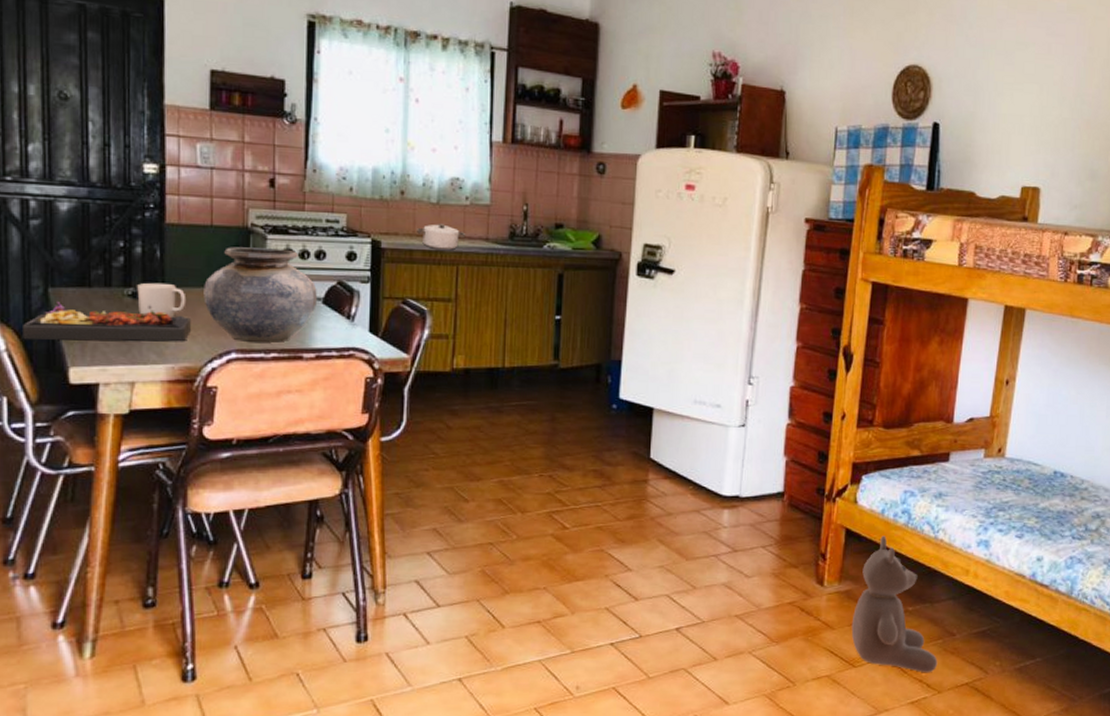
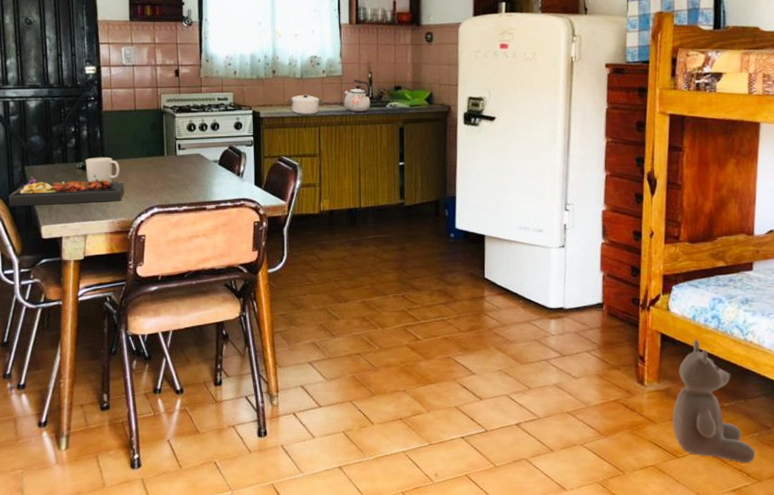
vase: present [203,247,317,342] -> none [132,124,214,199]
kettle: none [490,210,526,252] -> present [344,79,371,113]

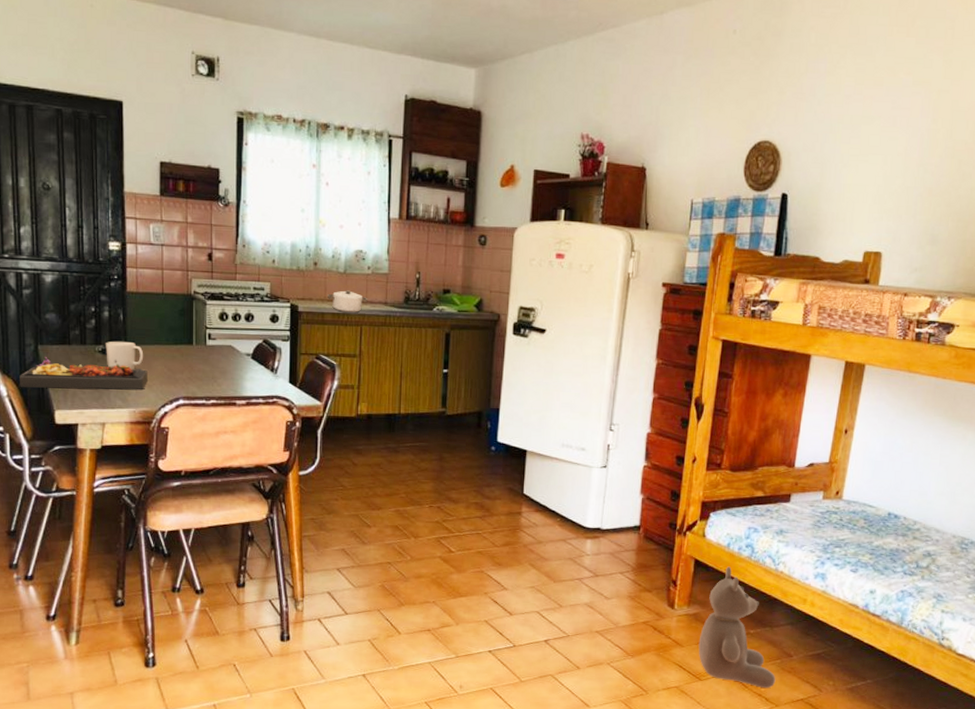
kettle: present [344,79,371,113] -> none [388,278,418,314]

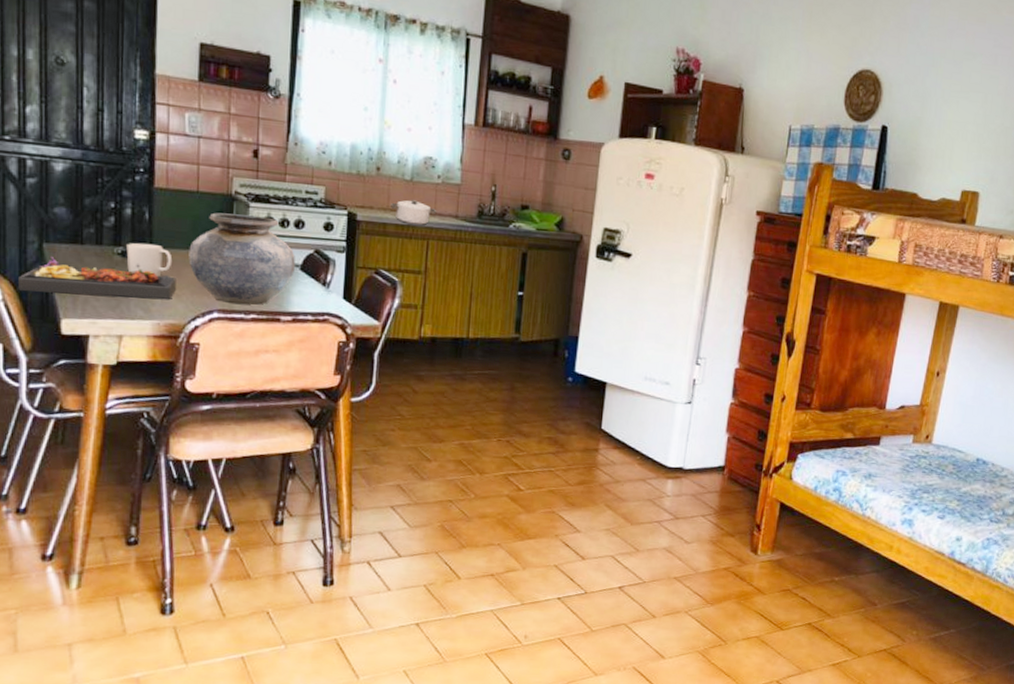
vase: none [157,311,247,391] -> present [188,212,295,305]
teddy bear: present [698,566,776,689] -> none [780,510,859,639]

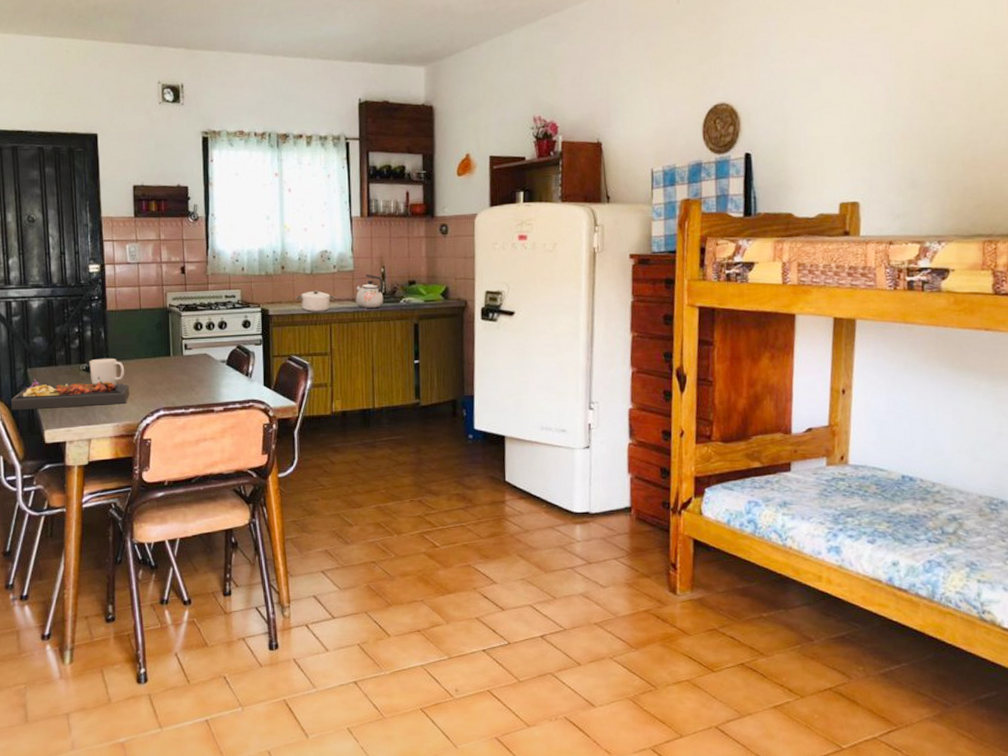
vase: present [188,212,295,305] -> none [137,323,222,401]
kettle: none [459,190,494,230] -> present [355,274,384,309]

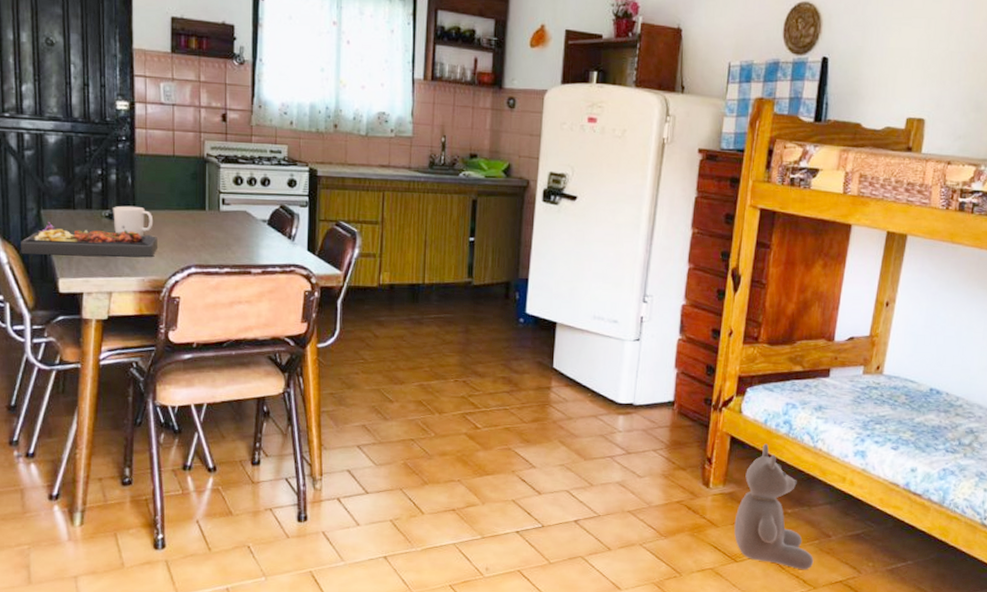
cooking pot: present [295,290,336,313] -> none [347,154,391,178]
kettle: present [355,274,384,309] -> none [412,142,444,180]
teddy bear: none [707,545,798,678] -> present [734,443,814,570]

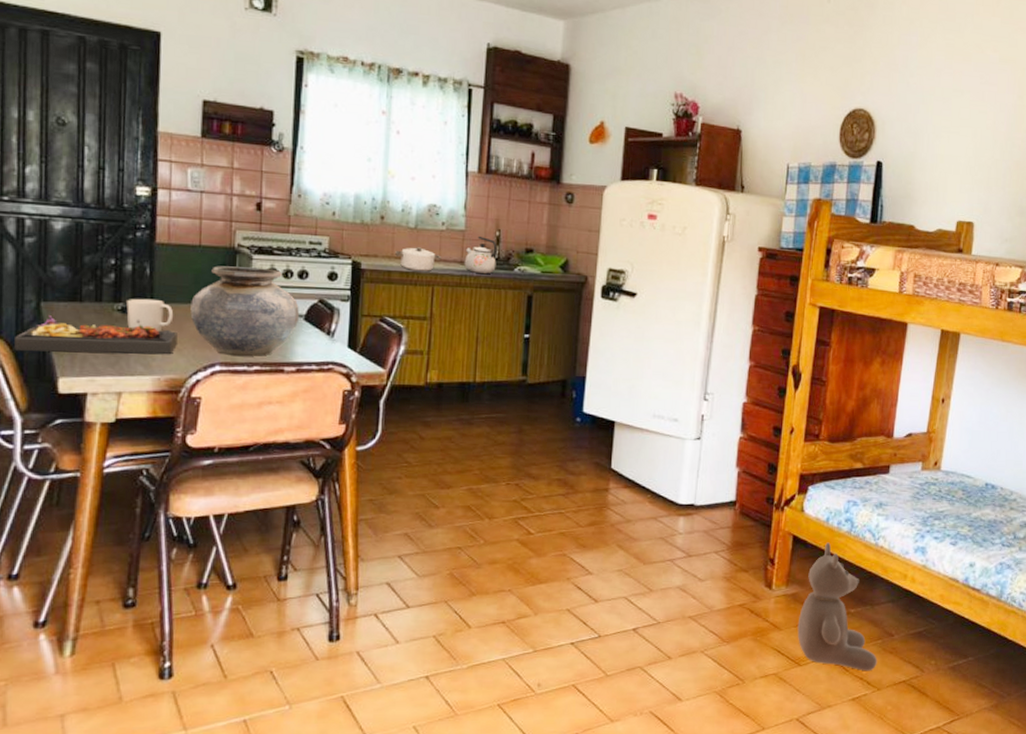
vase: none [168,174,263,259] -> present [190,266,299,356]
cooking pot: none [347,154,391,178] -> present [394,247,442,272]
kettle: none [412,142,444,180] -> present [464,235,498,275]

